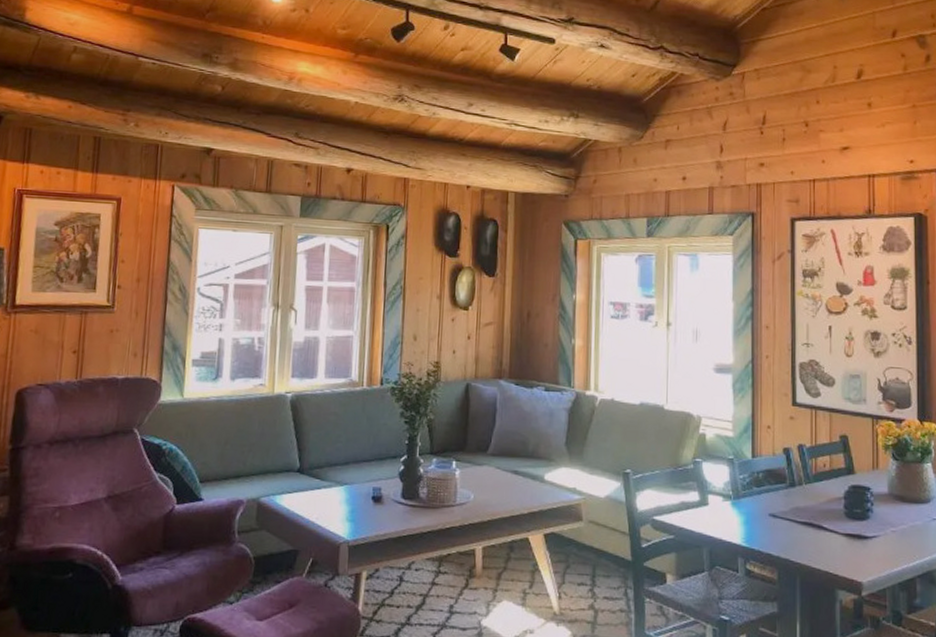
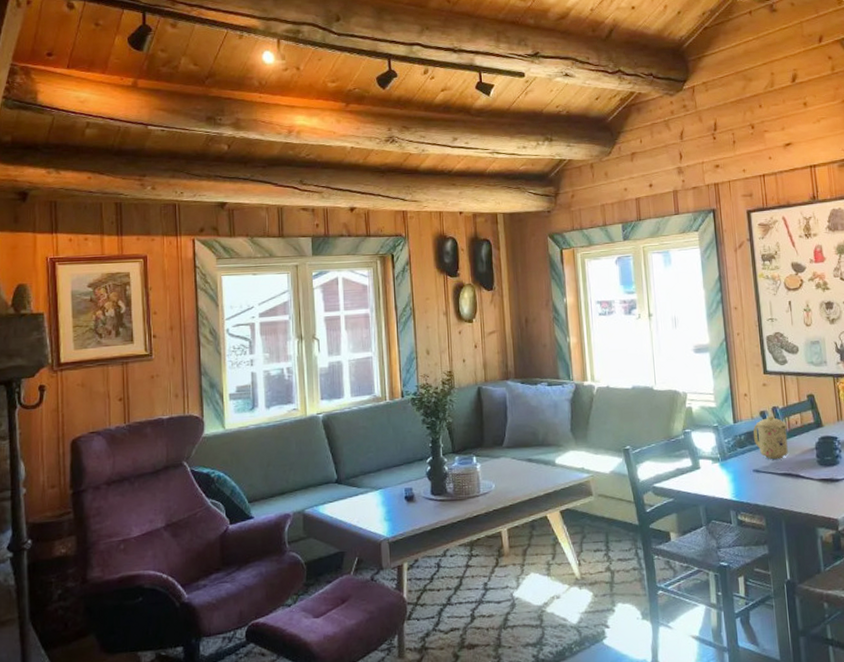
mug: none [774,453,814,506] -> present [753,415,788,460]

